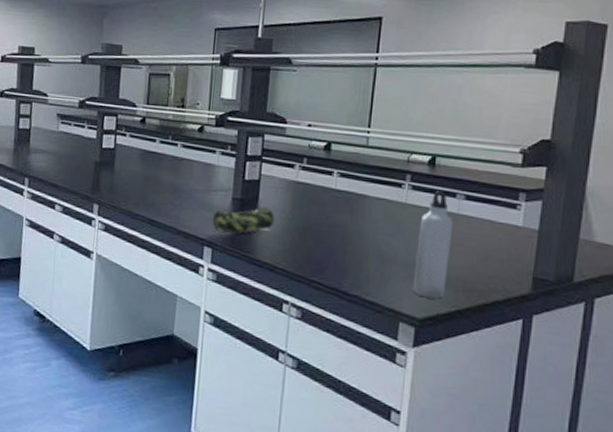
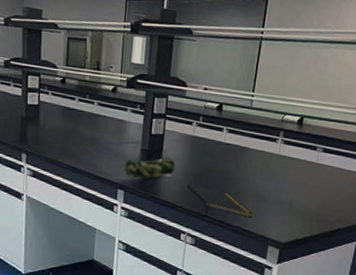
notepad: none [289,239,376,285] -> present [186,183,253,218]
water bottle: present [412,191,453,299] -> none [279,145,313,228]

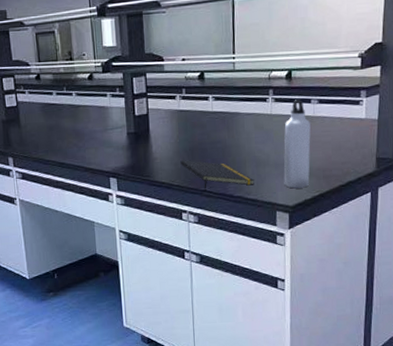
pencil case: present [125,157,175,179] -> none [113,136,165,164]
water bottle: none [279,145,313,228] -> present [283,99,311,189]

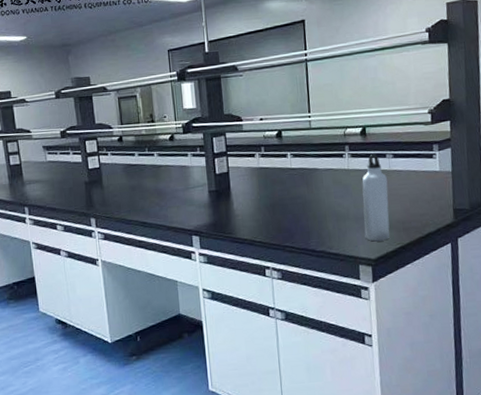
notepad: present [180,159,254,192] -> none [261,215,336,247]

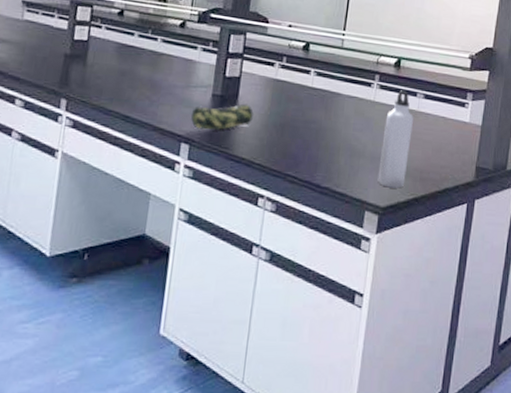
pencil case: none [195,193,246,222] -> present [191,103,254,130]

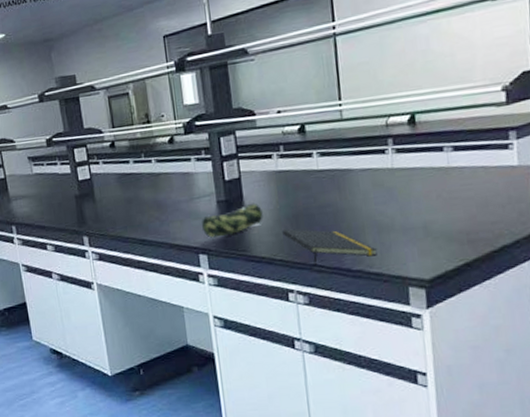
notepad: none [266,135,346,177] -> present [282,228,377,266]
water bottle: present [377,90,413,189] -> none [411,148,450,258]

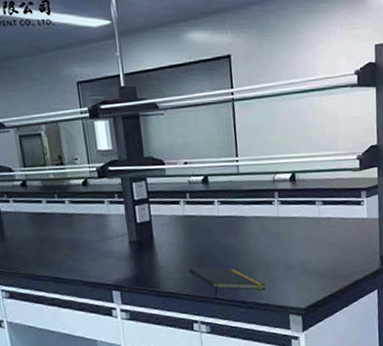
pencil case: present [202,203,263,238] -> none [115,243,172,276]

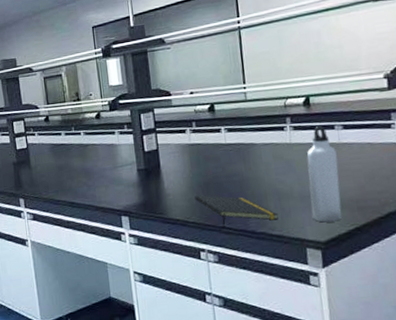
water bottle: none [292,201,320,291] -> present [307,126,342,223]

